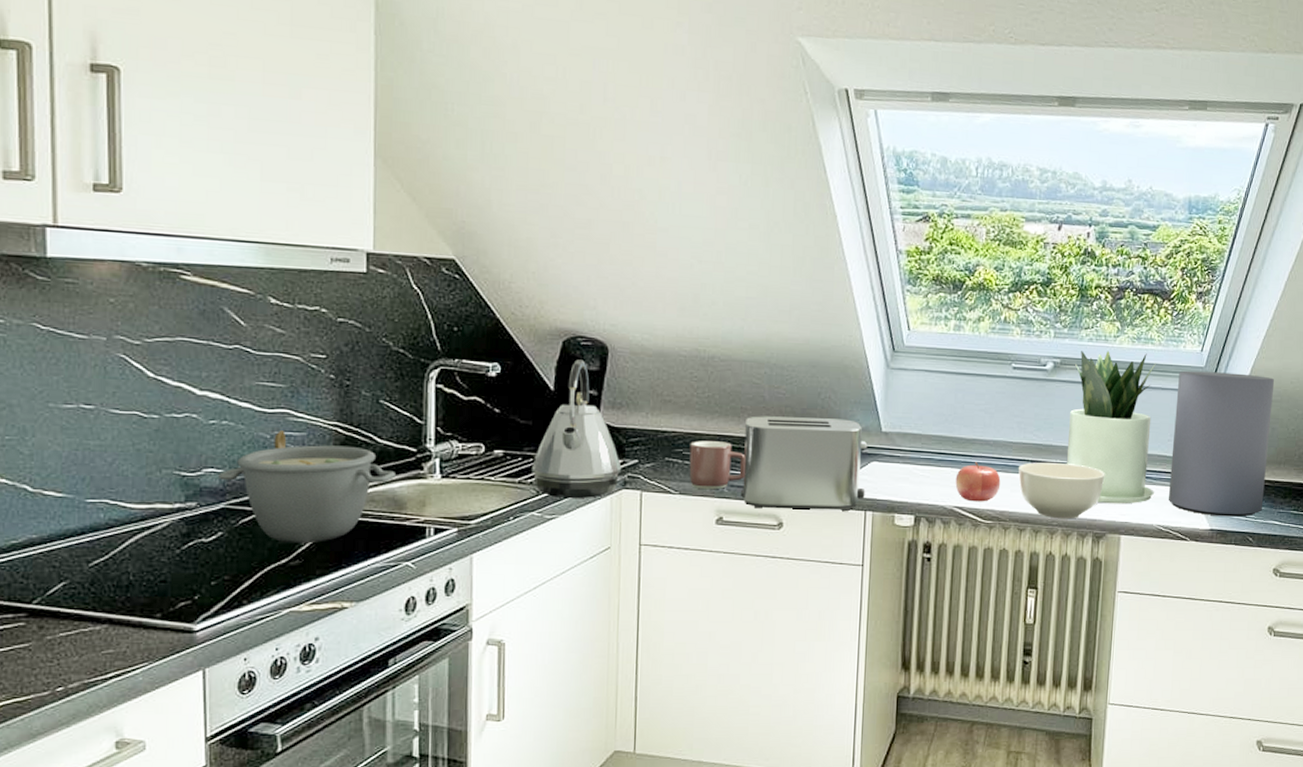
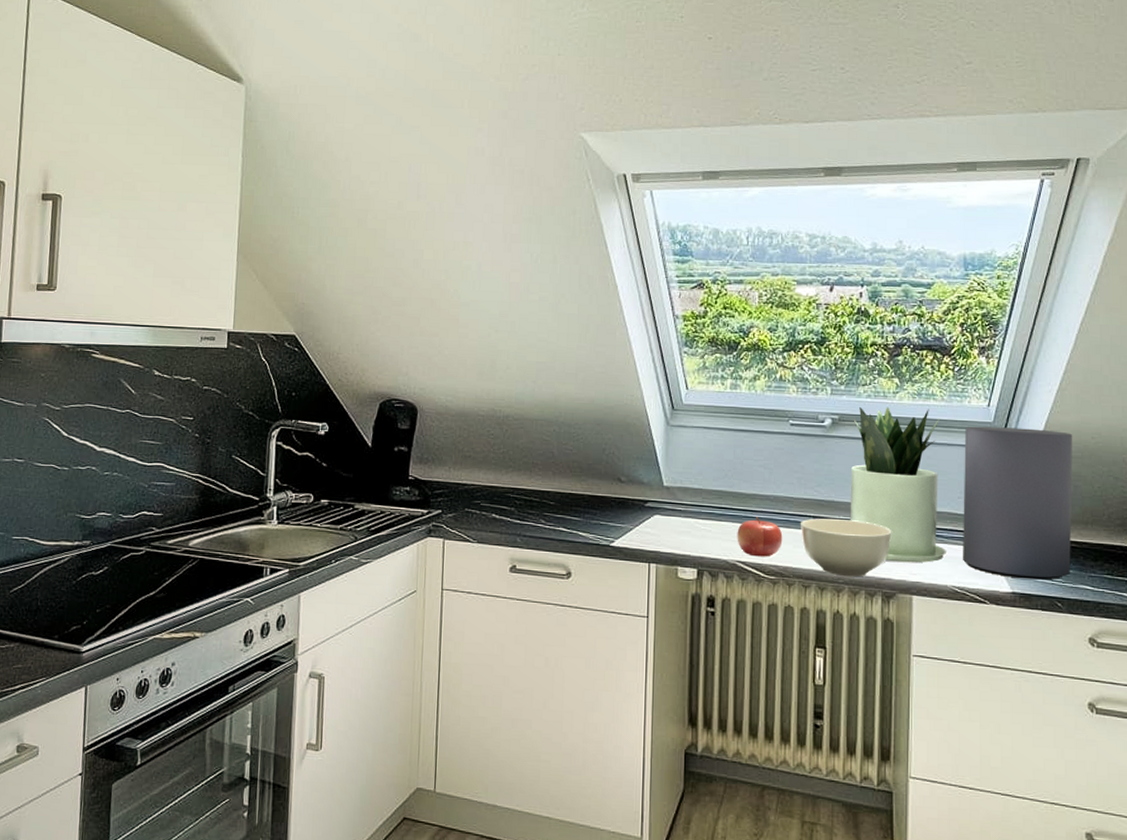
cooking pot: present [218,430,395,544] -> none [108,481,242,579]
kettle: present [532,359,622,499] -> none [351,419,427,545]
mug: present [689,441,745,490] -> none [486,493,537,540]
toaster: present [741,416,868,511] -> none [532,470,650,562]

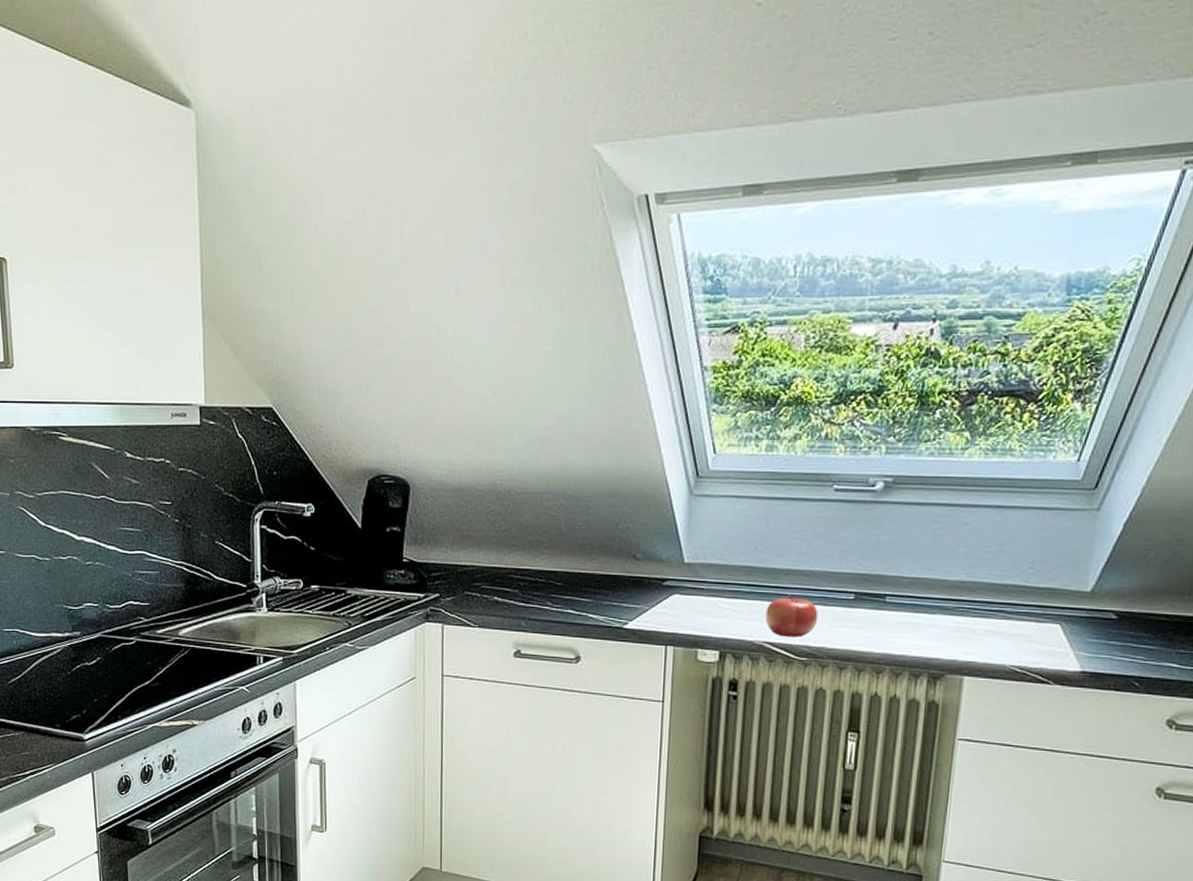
bowl: present [800,518,892,577] -> none [838,594,946,658]
planter: present [850,407,946,563] -> none [897,466,1016,642]
canister: present [962,426,1073,580] -> none [1026,485,1180,658]

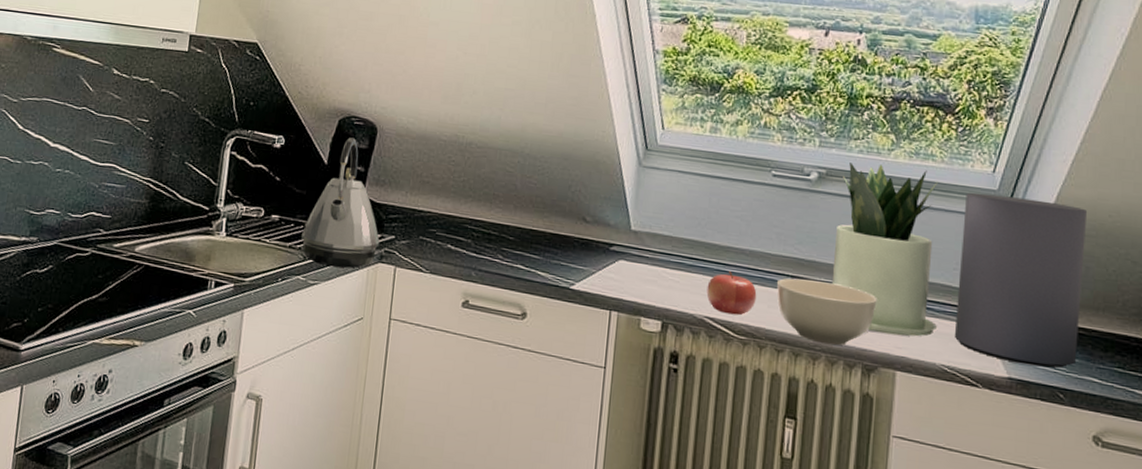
kettle: none [344,498,424,631] -> present [301,137,380,268]
bowl: none [838,594,946,658] -> present [776,278,878,346]
planter: none [897,466,1016,642] -> present [831,163,938,337]
canister: none [1026,485,1180,658] -> present [954,192,1088,368]

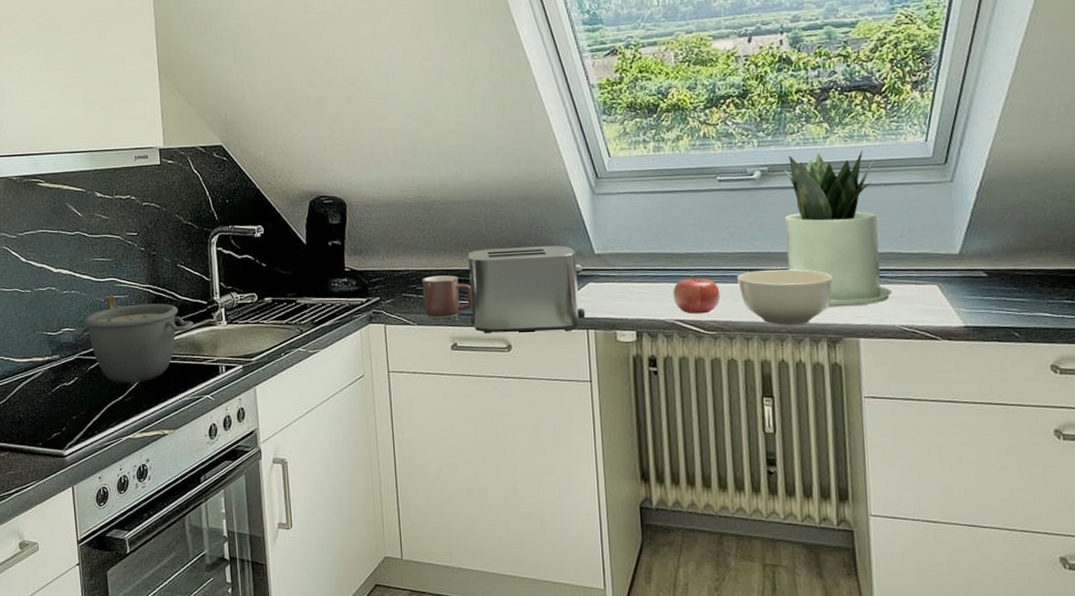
cooking pot: none [56,182,190,284] -> present [72,295,193,384]
kettle: present [301,137,380,268] -> none [295,215,367,335]
mug: none [440,222,495,273] -> present [422,275,473,320]
toaster: none [488,203,616,308] -> present [468,245,586,334]
canister: present [954,192,1088,368] -> none [902,159,1027,312]

